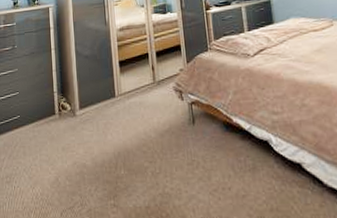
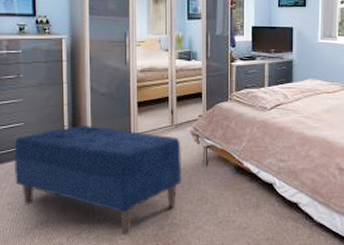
bench: none [11,89,170,208] -> present [13,125,183,236]

